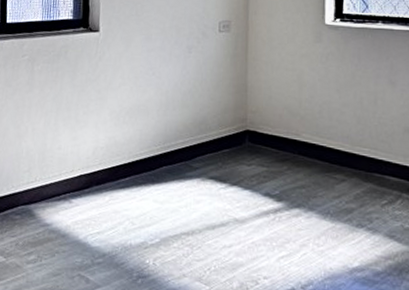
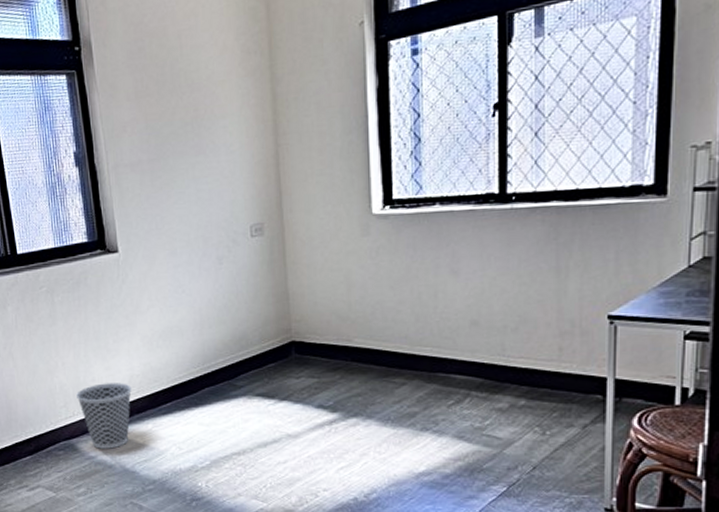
wastebasket: none [41,152,94,218] -> present [76,383,132,449]

